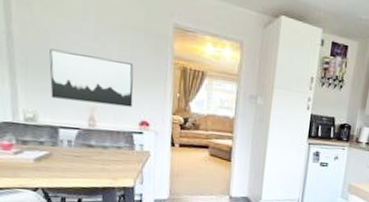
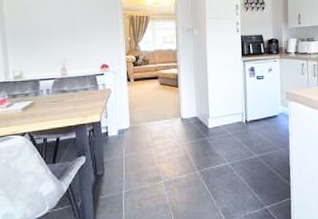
wall art: present [49,49,134,107] -> none [30,19,94,57]

